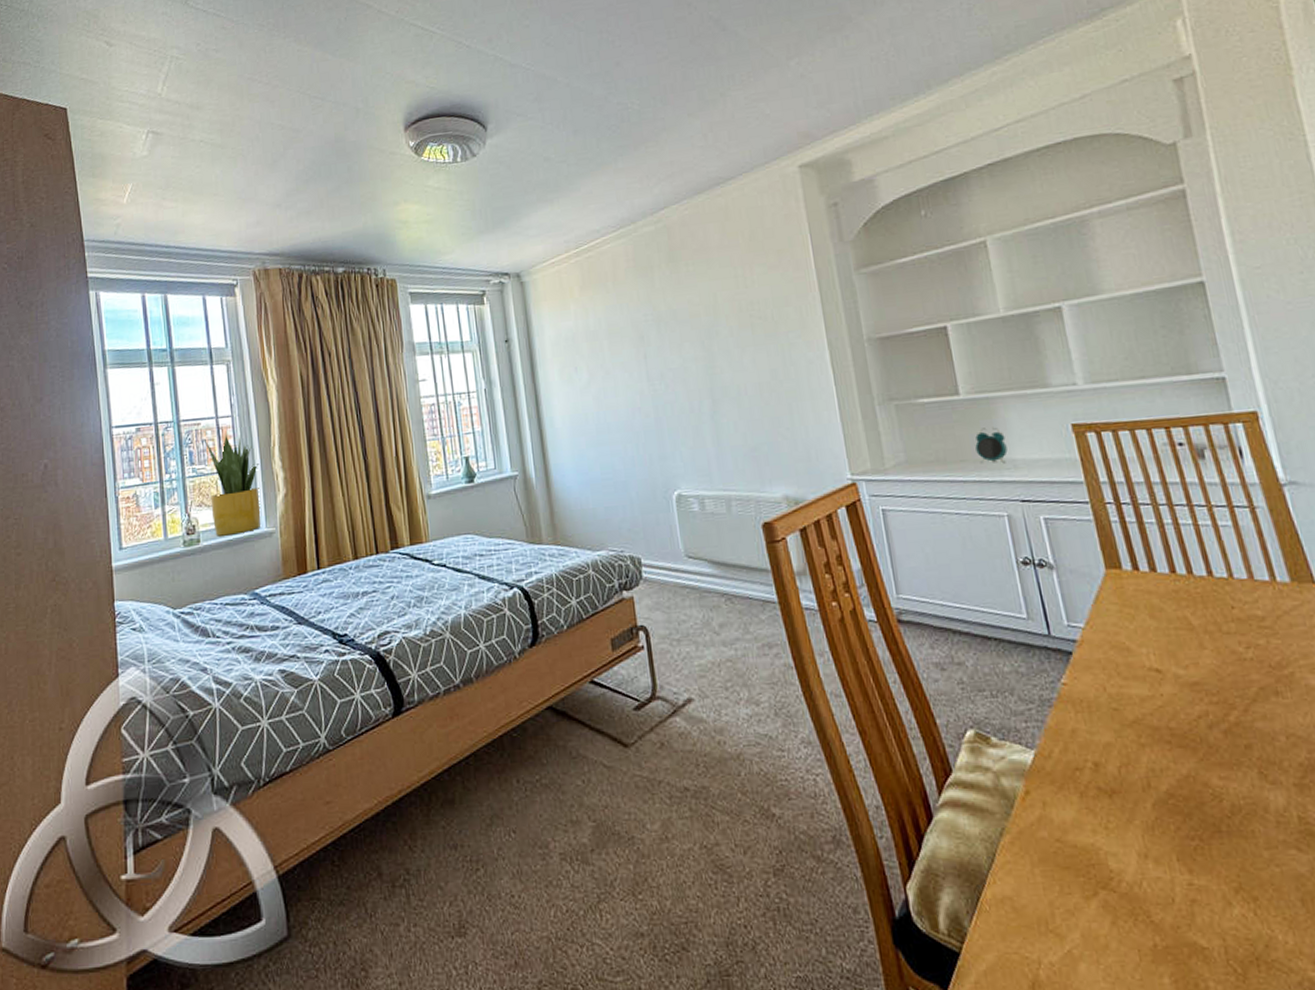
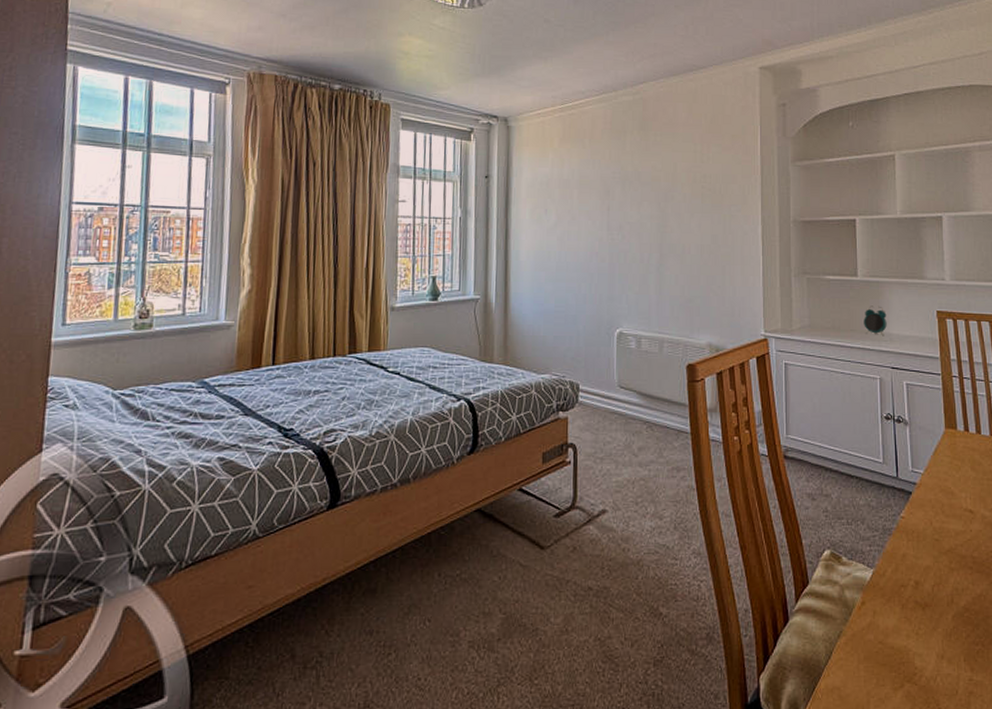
planter: present [203,432,261,536] -> none [169,223,225,324]

